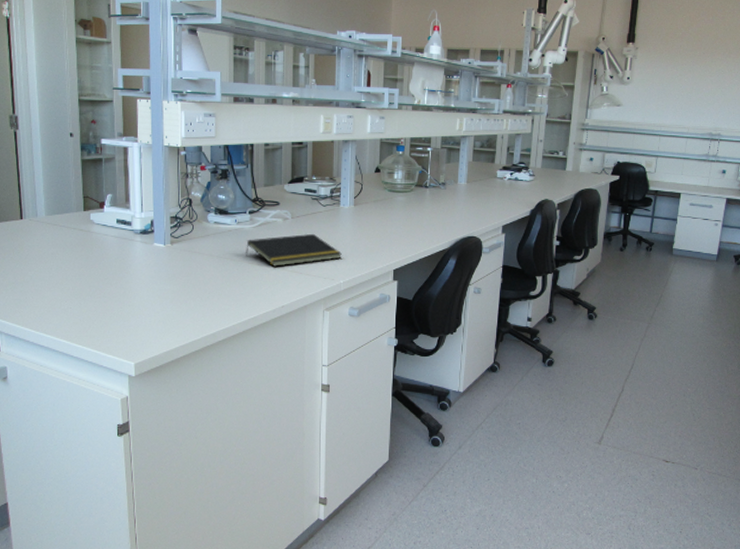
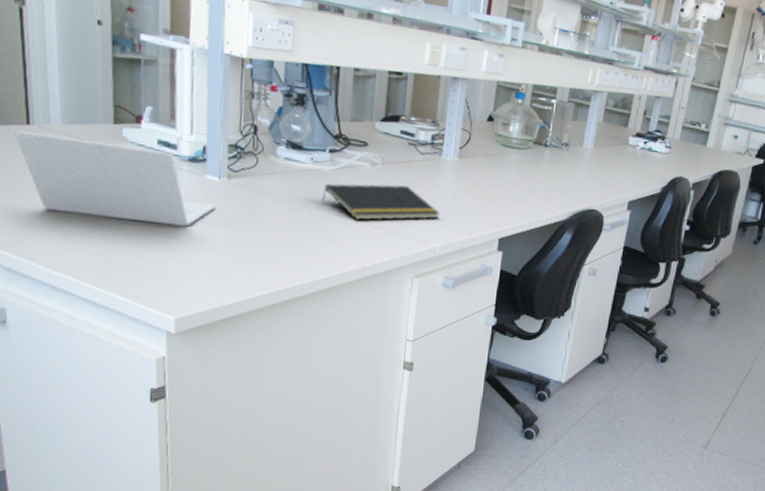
laptop: none [11,225,162,287] -> present [13,131,216,227]

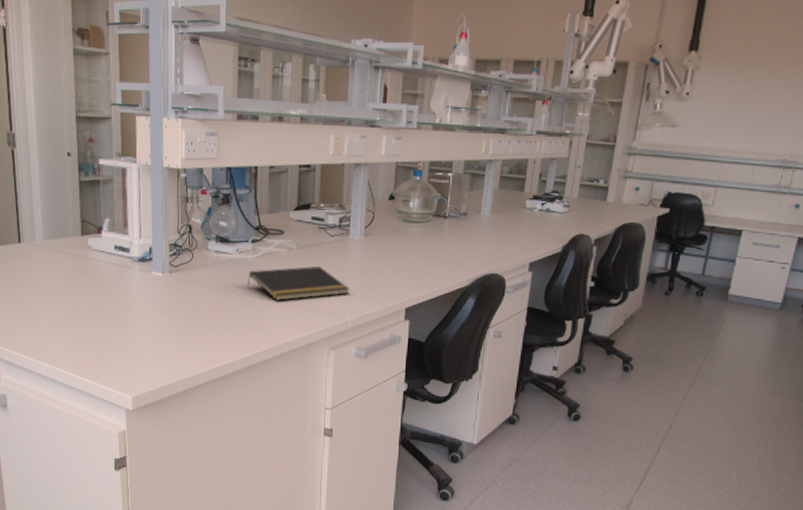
laptop: present [13,131,216,227] -> none [9,249,161,317]

